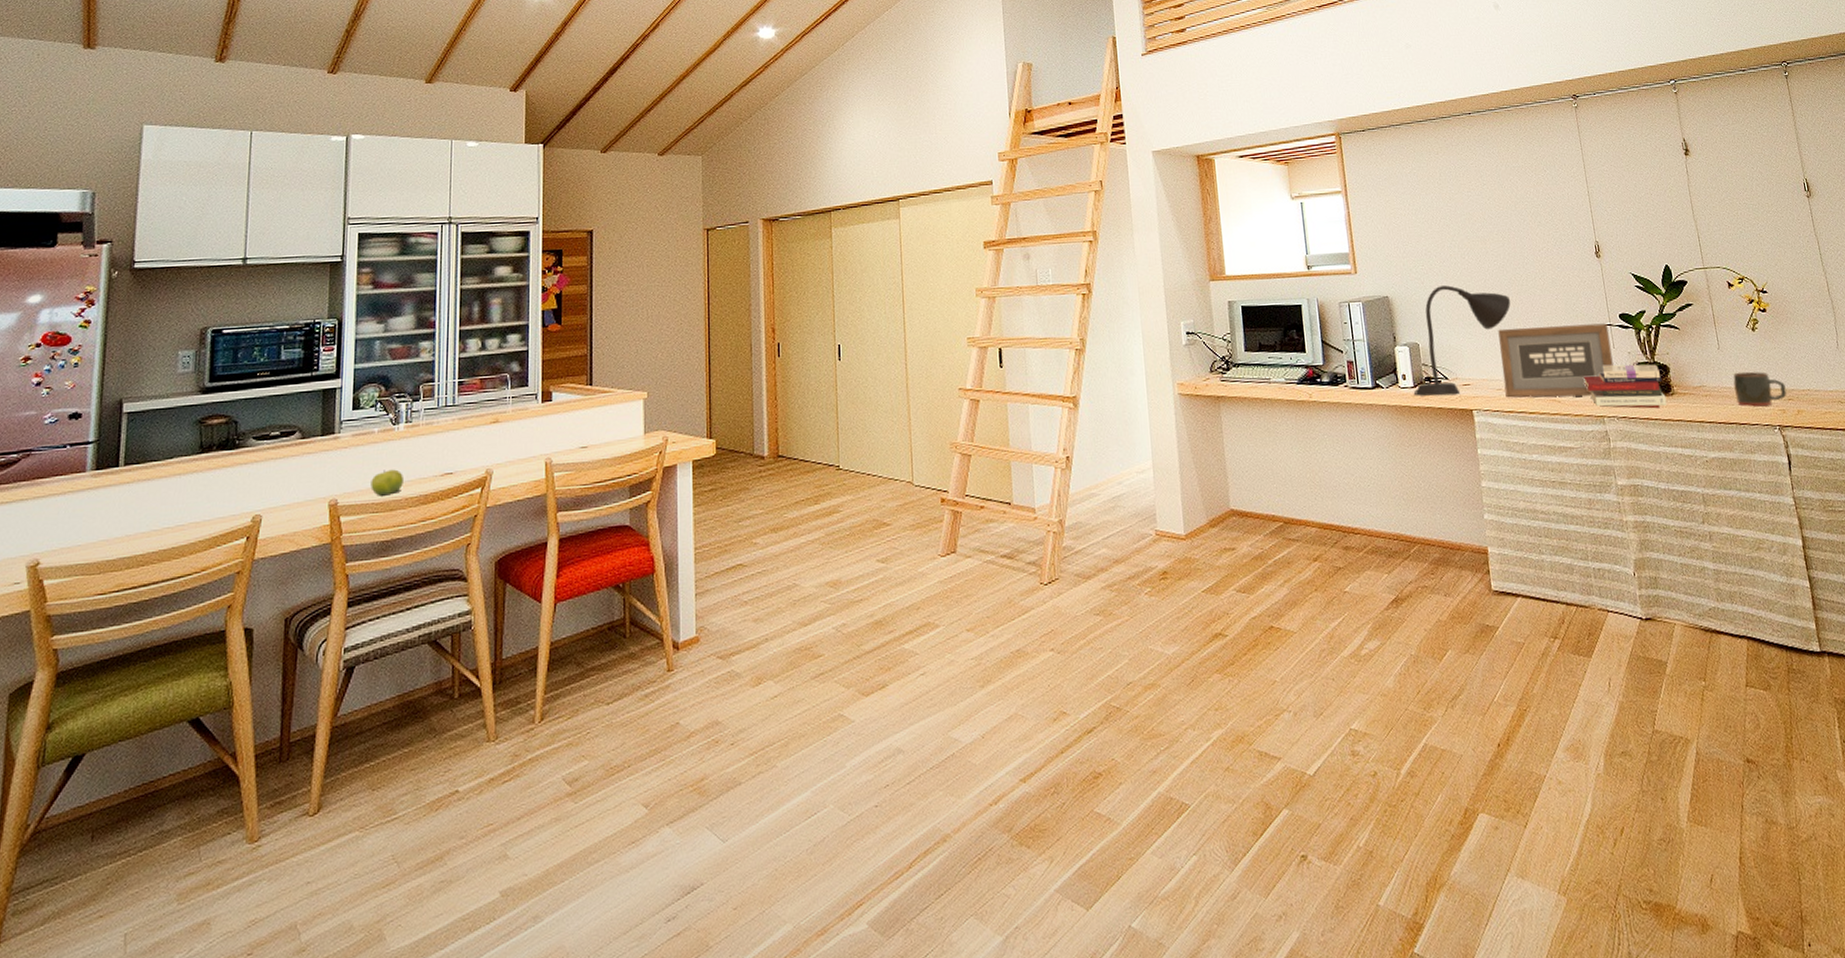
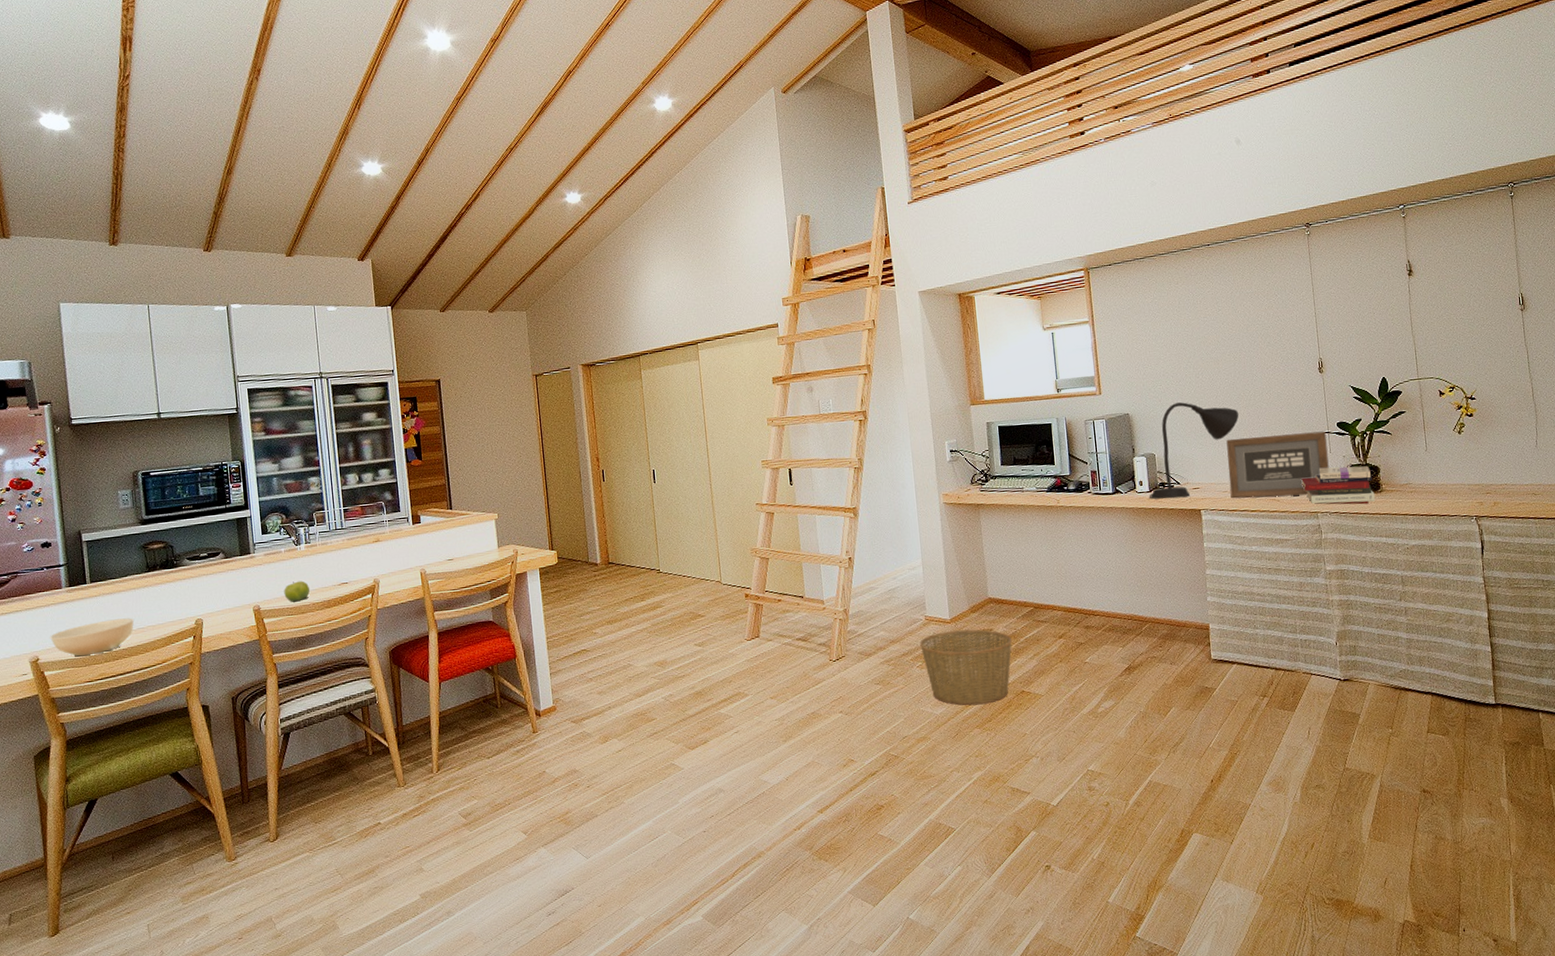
bowl: none [59,511,174,561] -> present [50,618,135,657]
basket: none [1149,548,1259,644] -> present [920,629,1012,706]
mug: present [1733,371,1787,406] -> none [1437,469,1485,500]

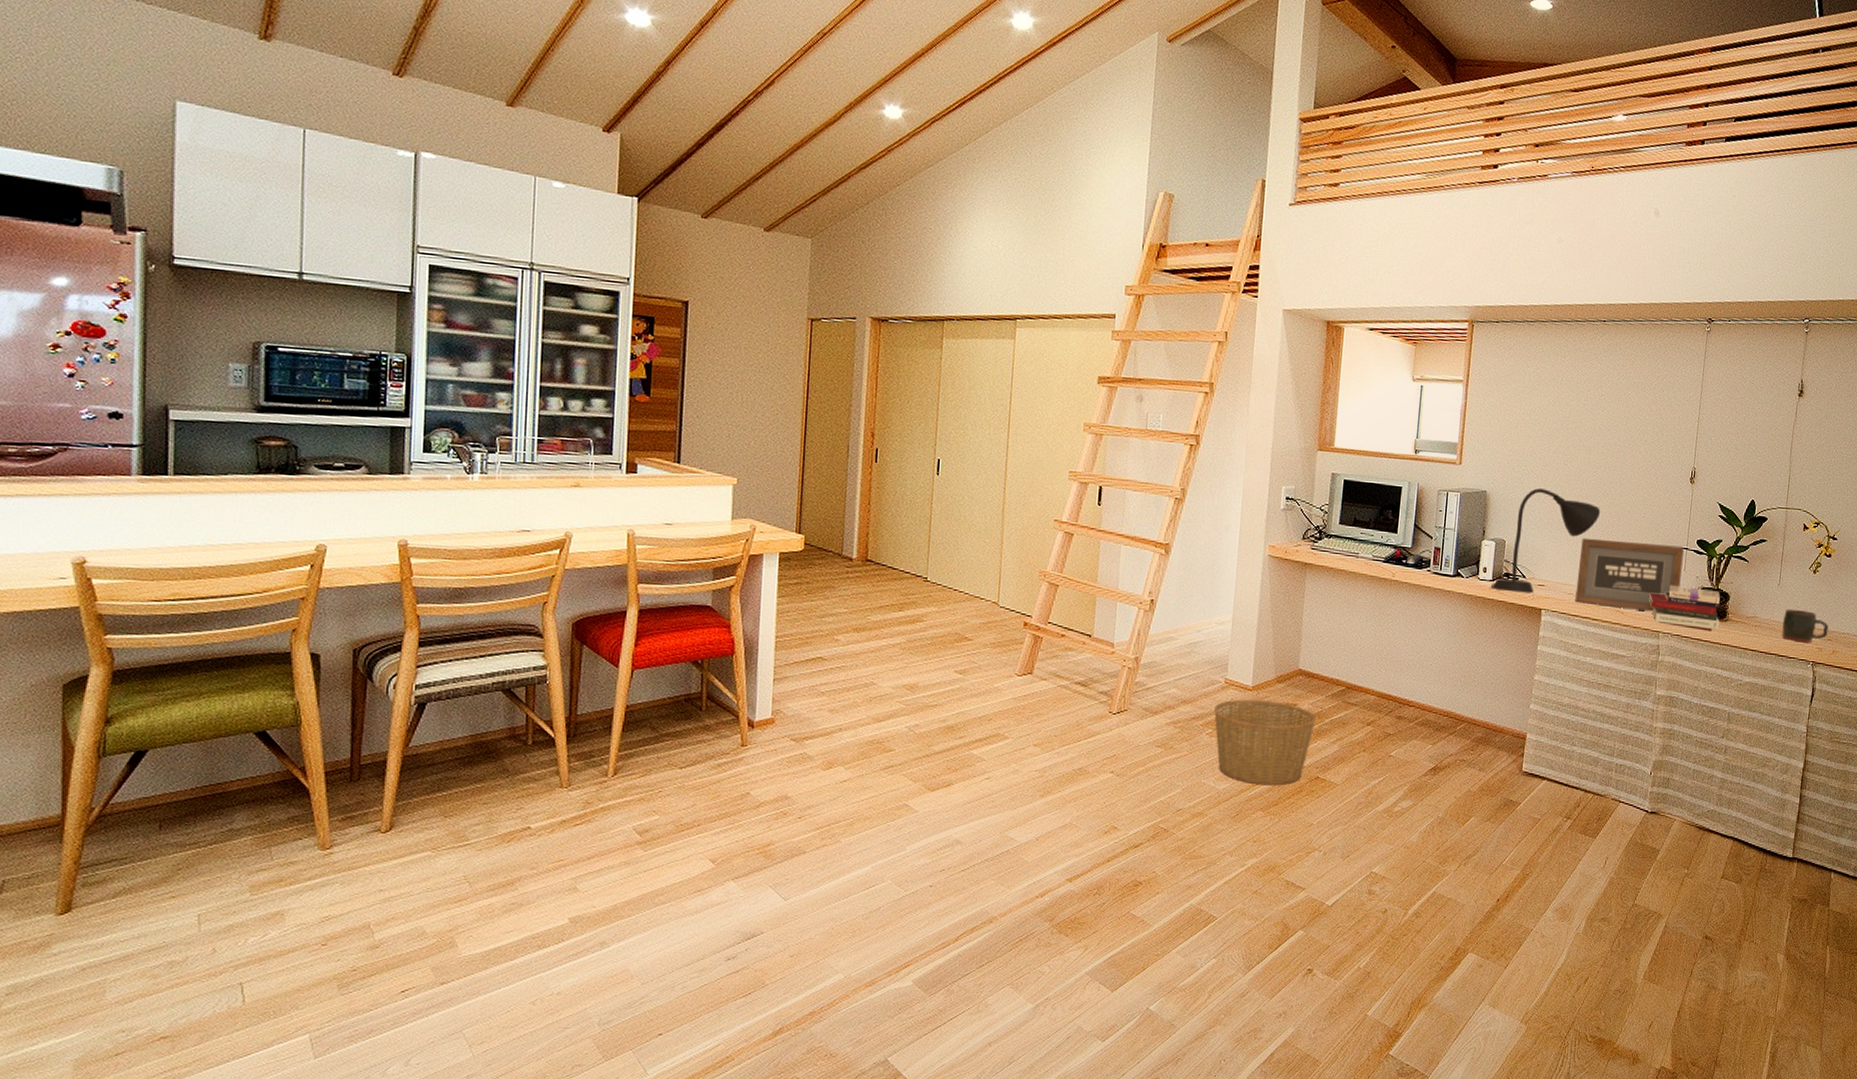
bowl: present [50,618,135,657] -> none [106,526,231,568]
fruit: present [284,581,311,602] -> none [443,518,479,544]
mug: none [1437,469,1485,500] -> present [1782,608,1829,642]

